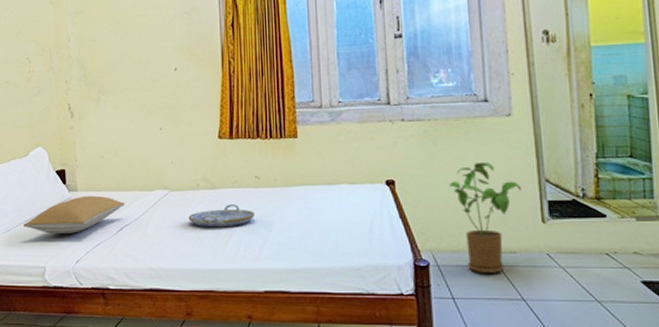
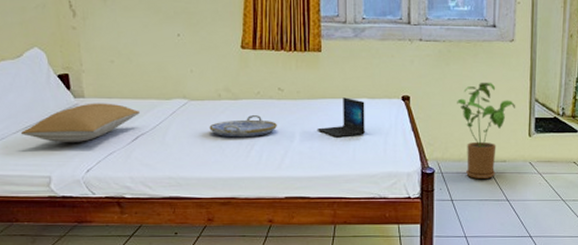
laptop: none [295,184,348,227] -> present [317,97,366,138]

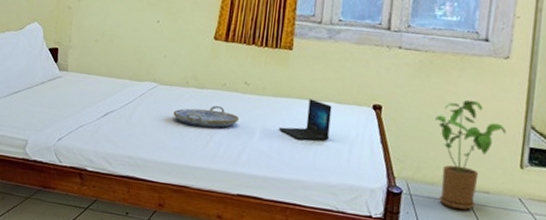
pillow: present [20,103,141,142] -> none [10,76,114,112]

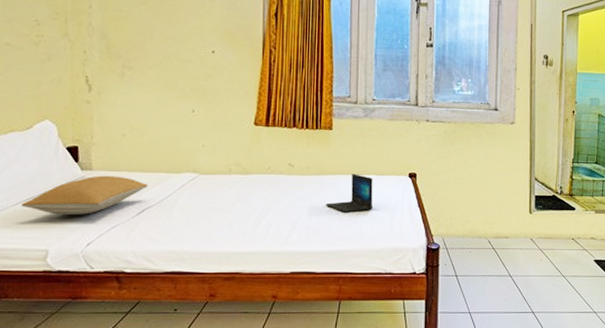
pillow: none [10,76,114,112] -> present [20,175,149,215]
serving tray: present [173,106,240,128] -> none [218,190,287,212]
house plant: present [435,100,507,210] -> none [461,161,517,254]

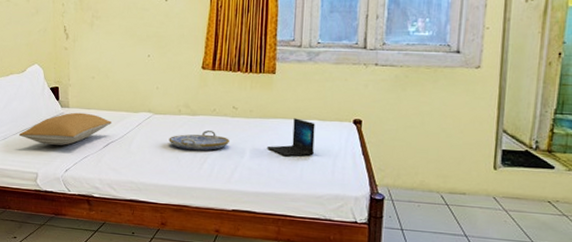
serving tray: none [218,190,287,212] -> present [169,130,230,151]

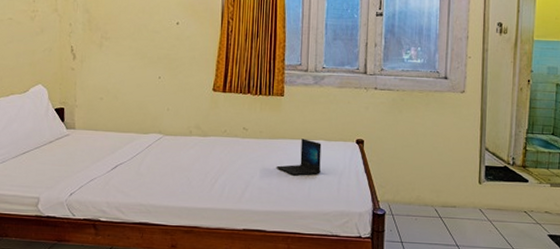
pillow: present [18,112,112,146] -> none [18,134,121,168]
serving tray: present [169,130,230,151] -> none [179,151,241,172]

